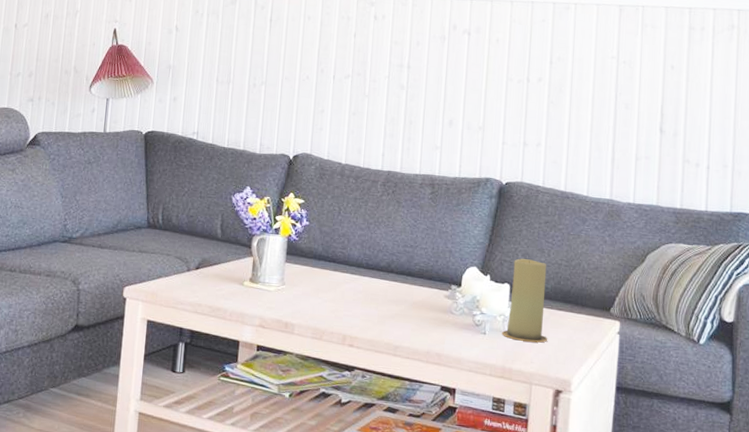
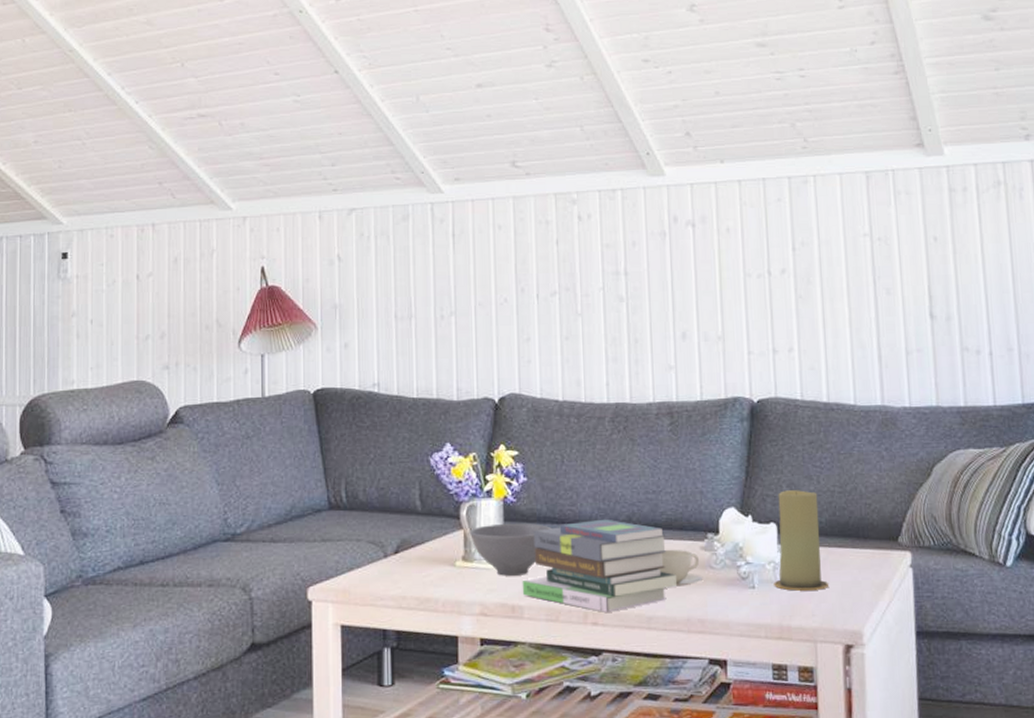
bowl: none [257,256,324,300] -> present [469,523,551,576]
books: none [295,262,422,338] -> present [522,519,676,612]
teacup: none [407,293,444,325] -> present [657,549,703,587]

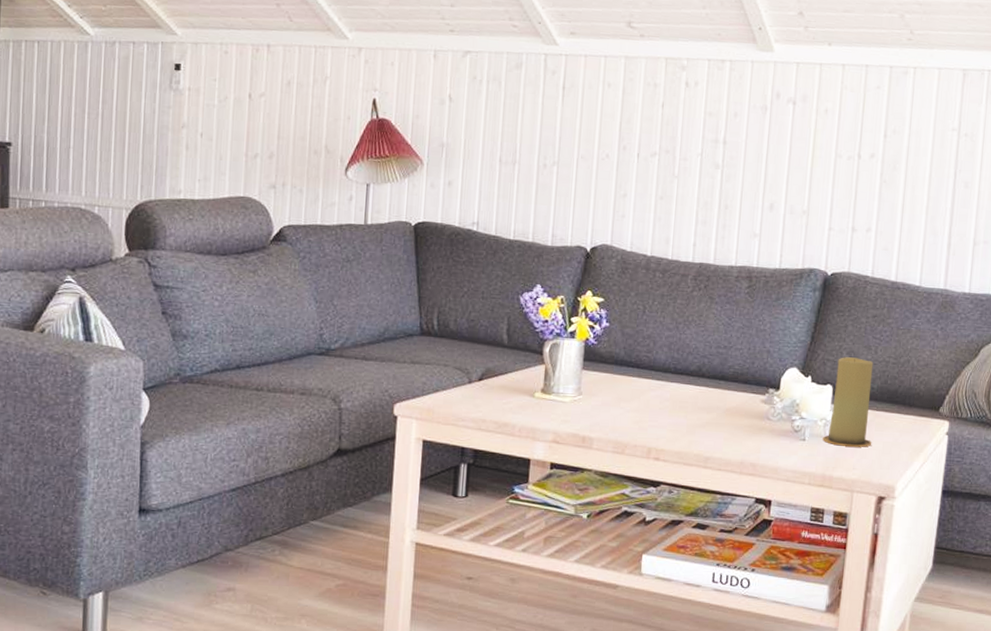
bowl: present [469,523,551,576] -> none [550,363,627,411]
books: present [522,519,676,612] -> none [593,367,736,450]
teacup: present [657,549,703,587] -> none [719,399,760,433]

